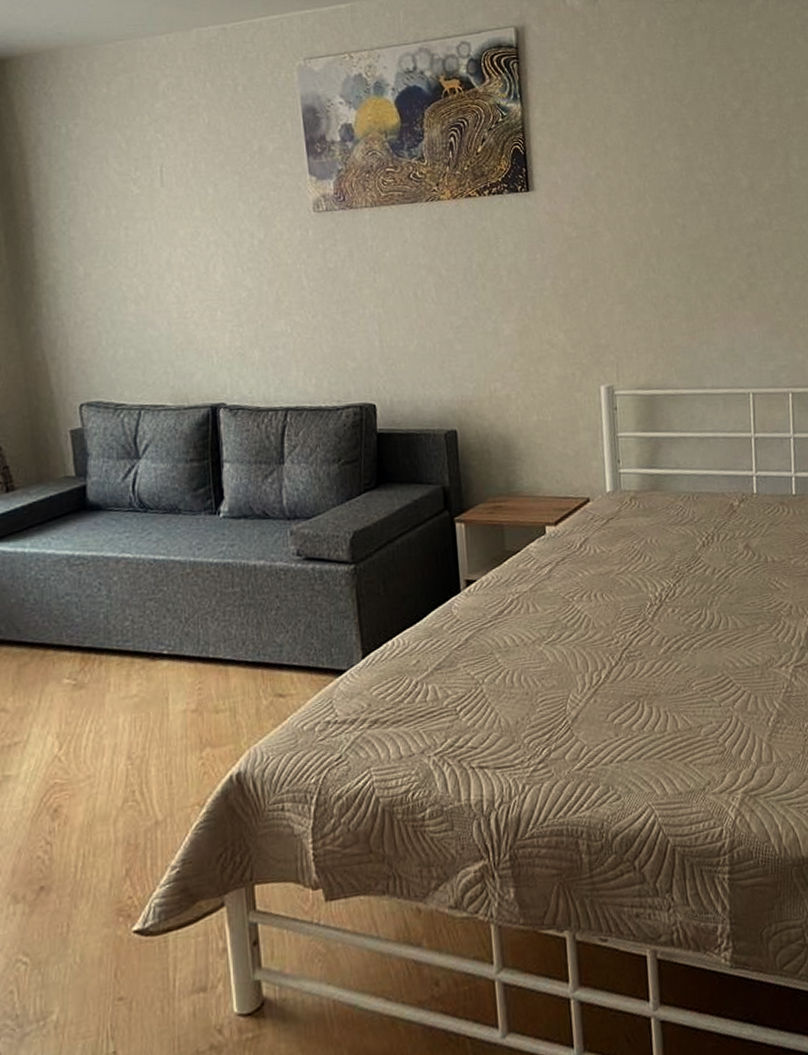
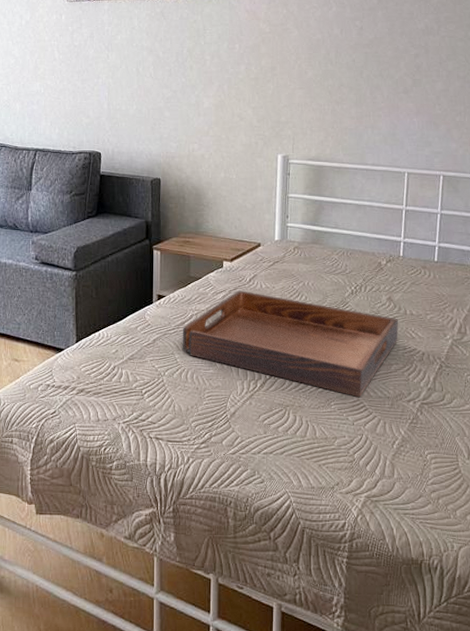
serving tray: none [501,560,761,672] -> present [182,290,398,397]

